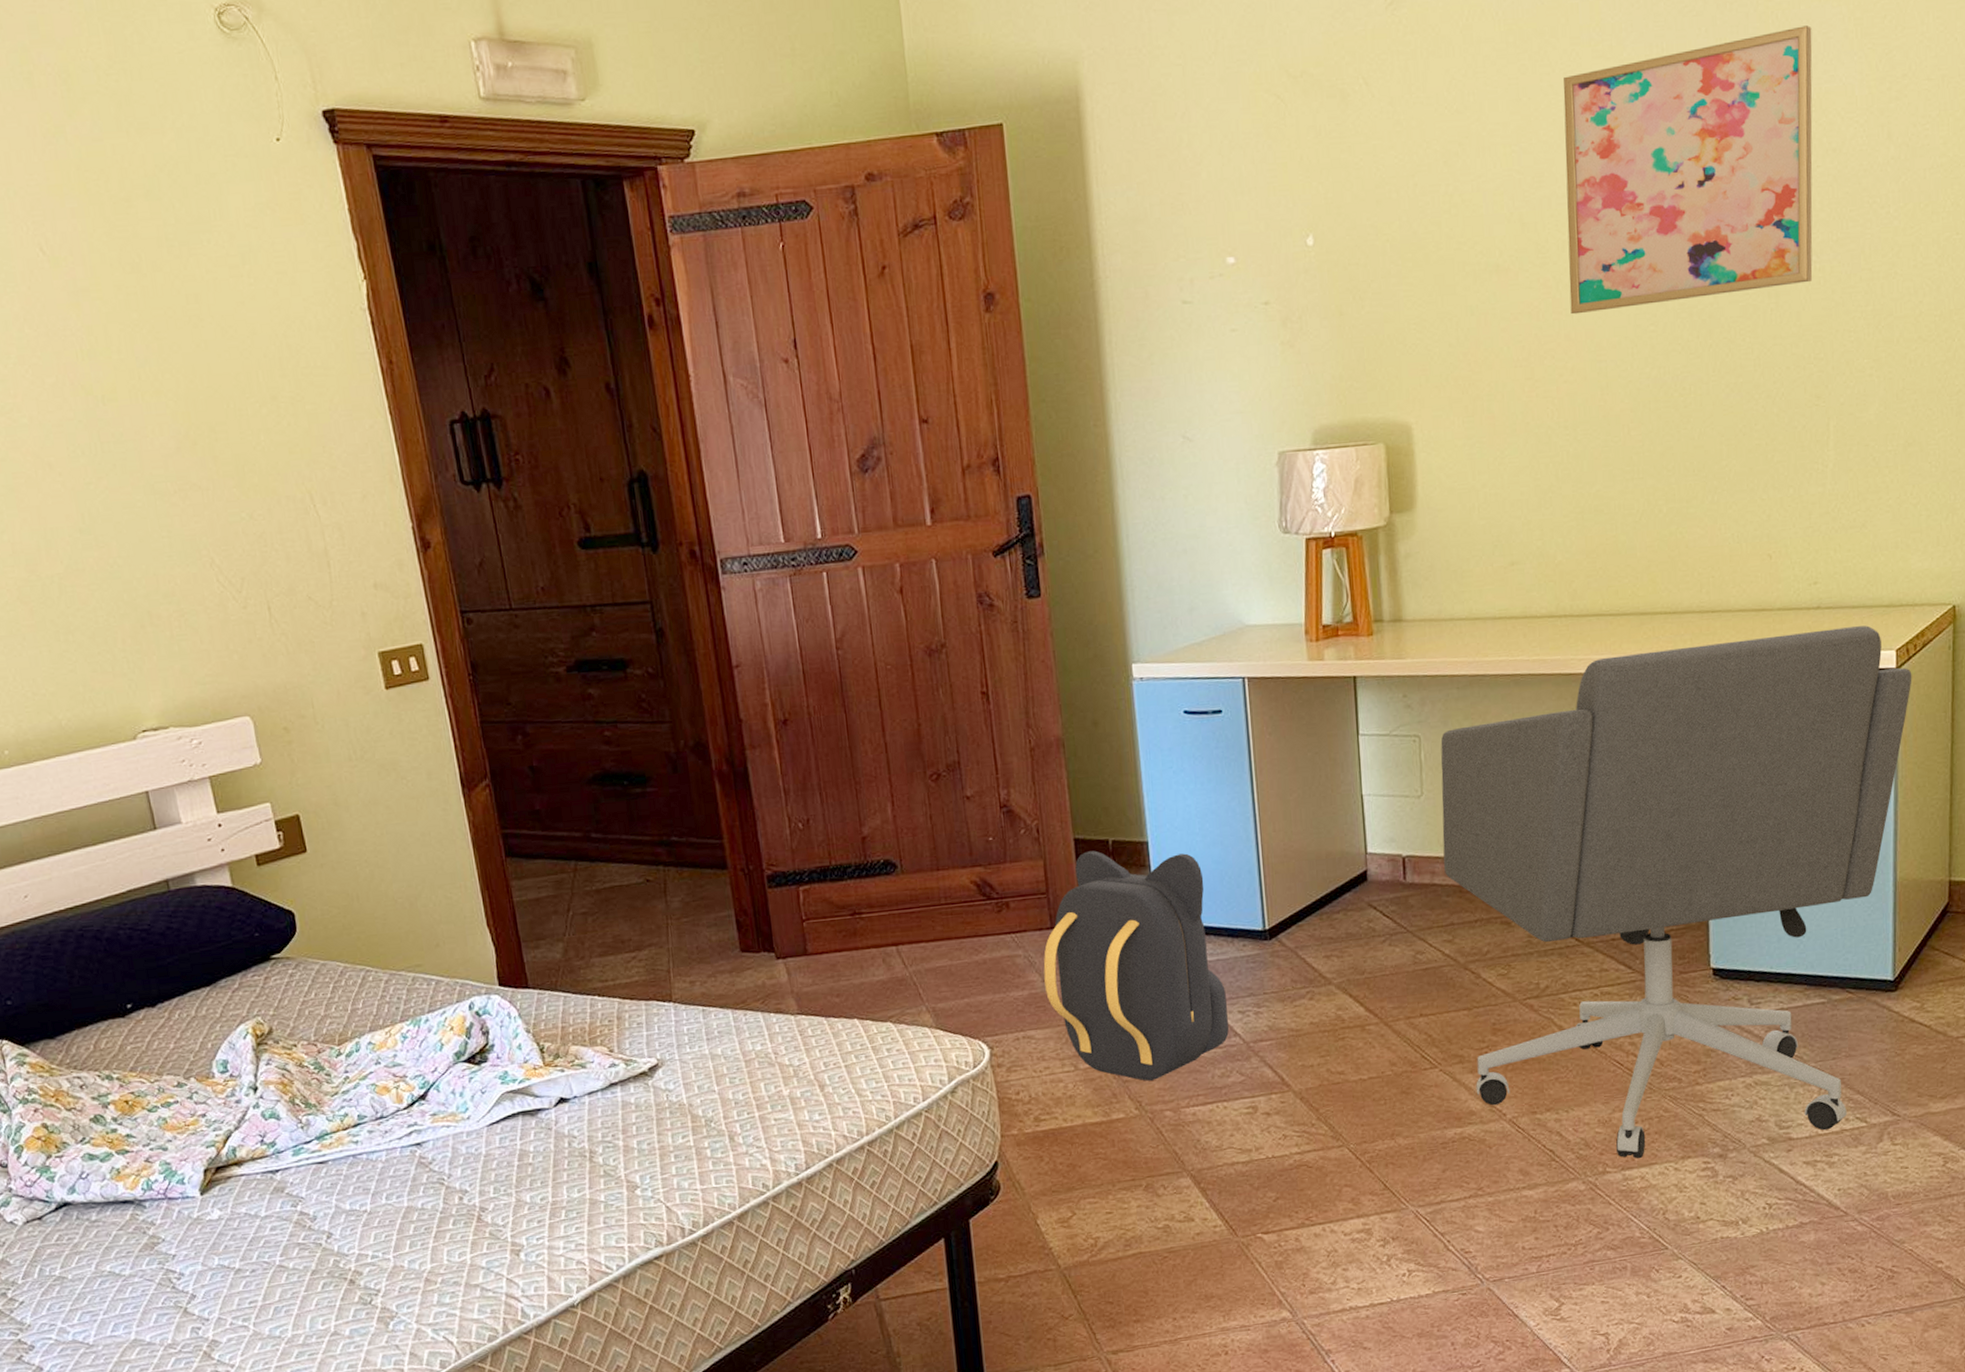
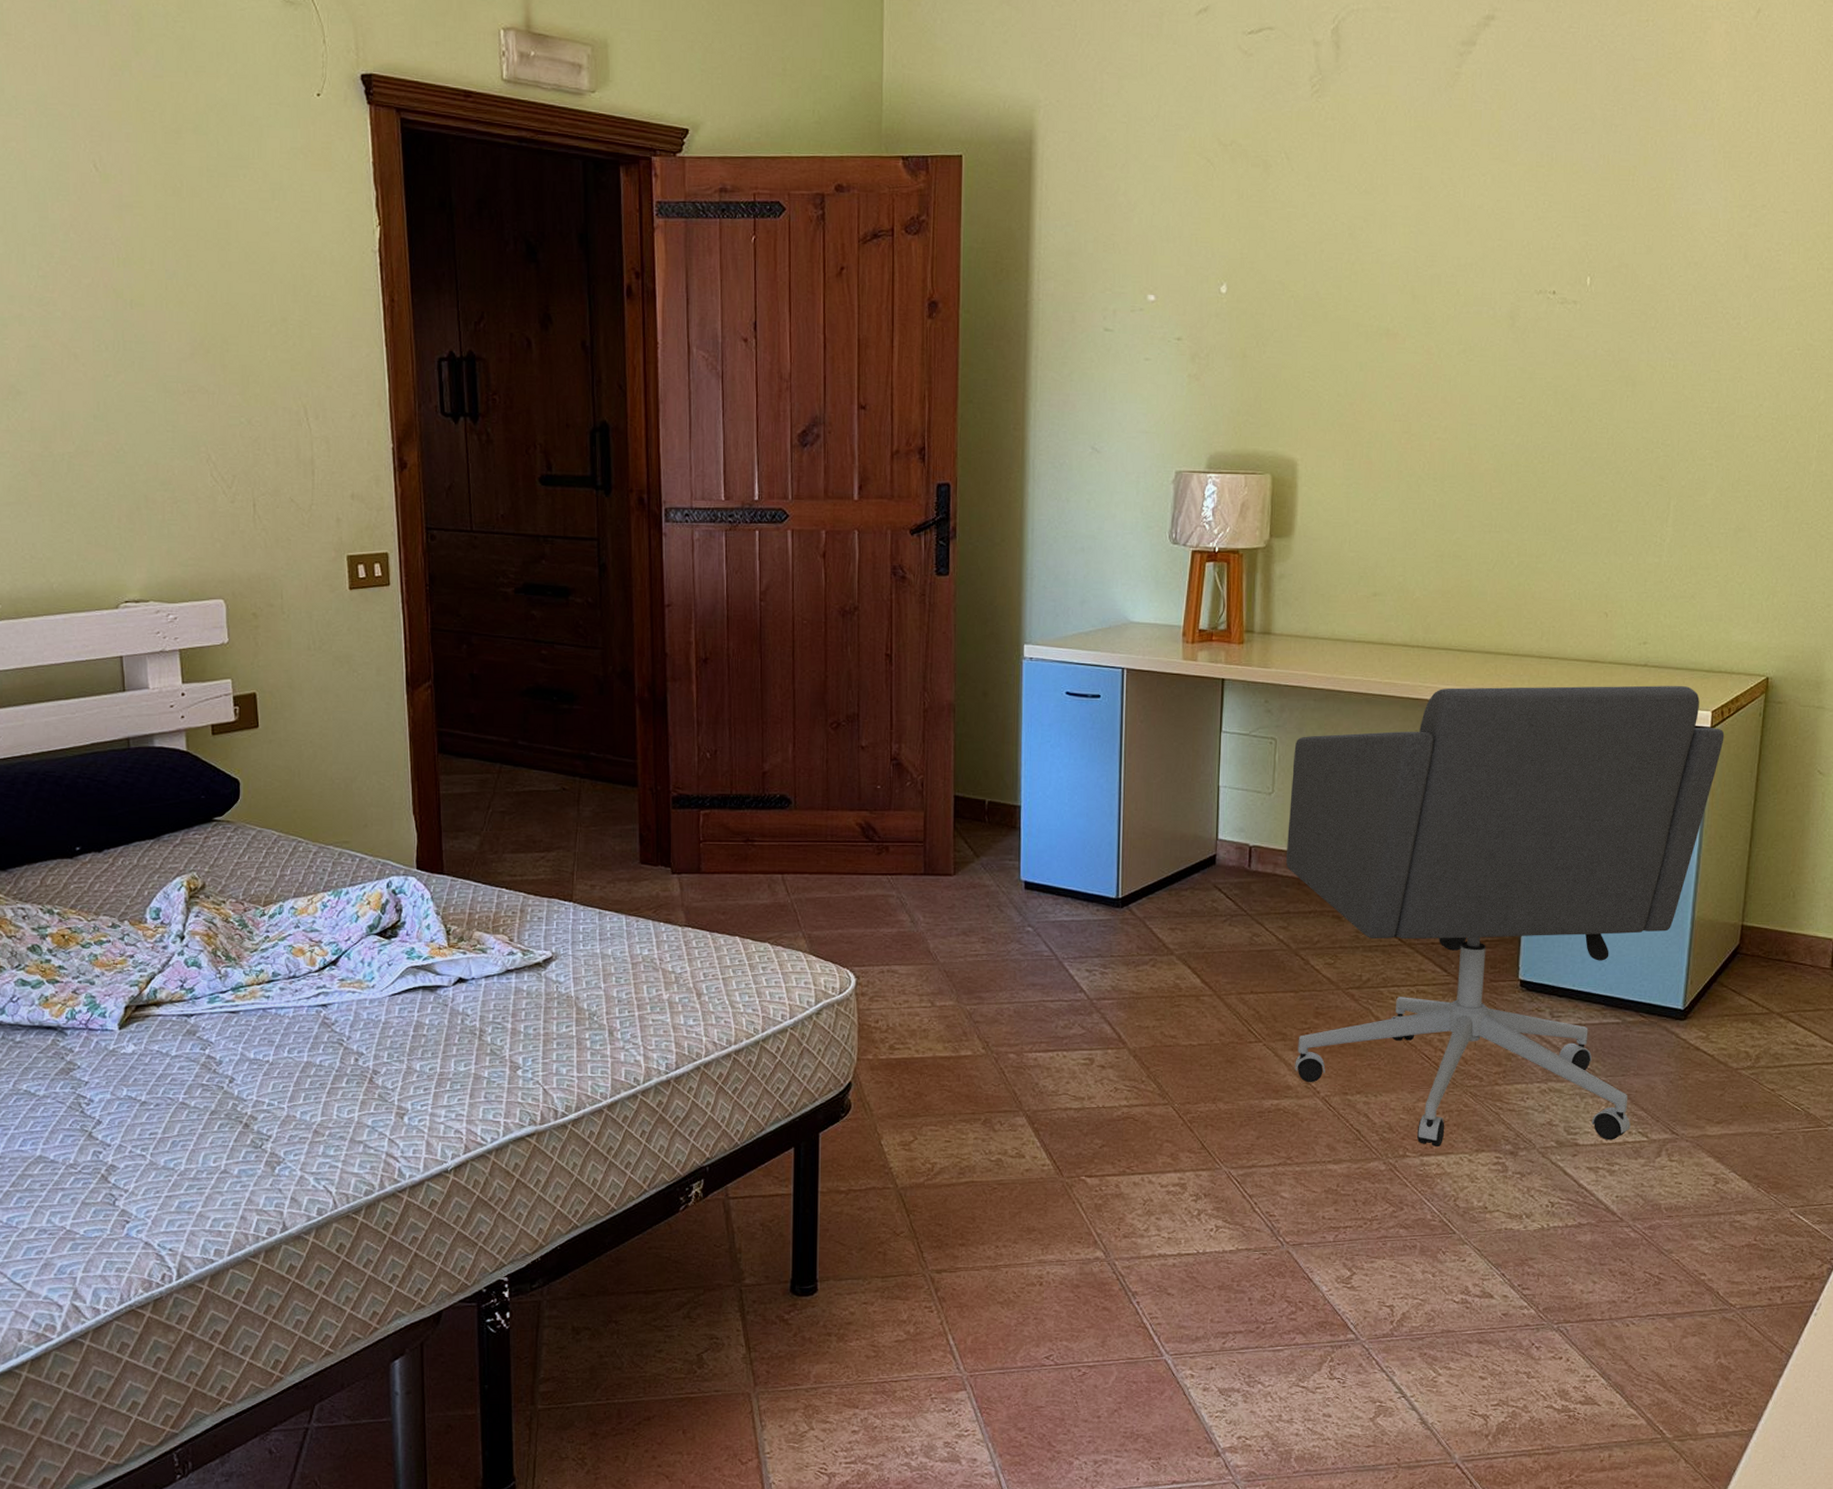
backpack: present [1043,850,1229,1081] -> none [913,808,1076,1024]
wall art: present [1563,25,1813,315] -> none [1449,153,1686,381]

